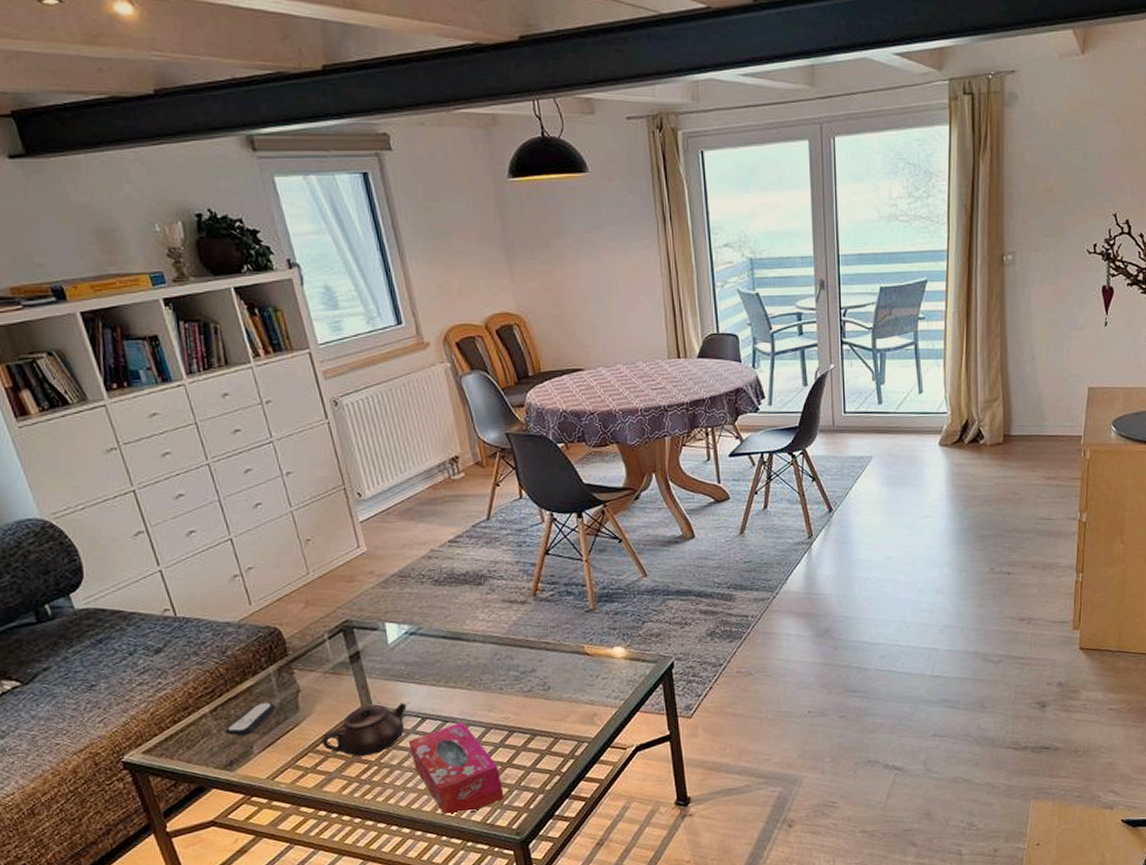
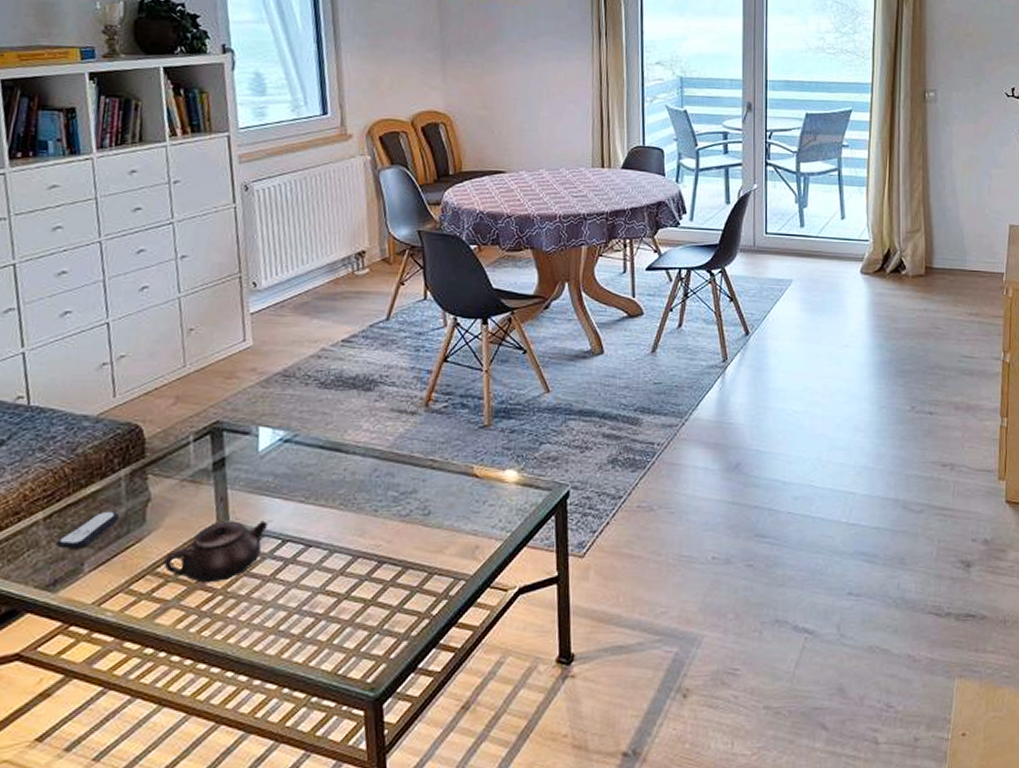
tissue box: present [408,721,504,815] -> none [262,547,363,661]

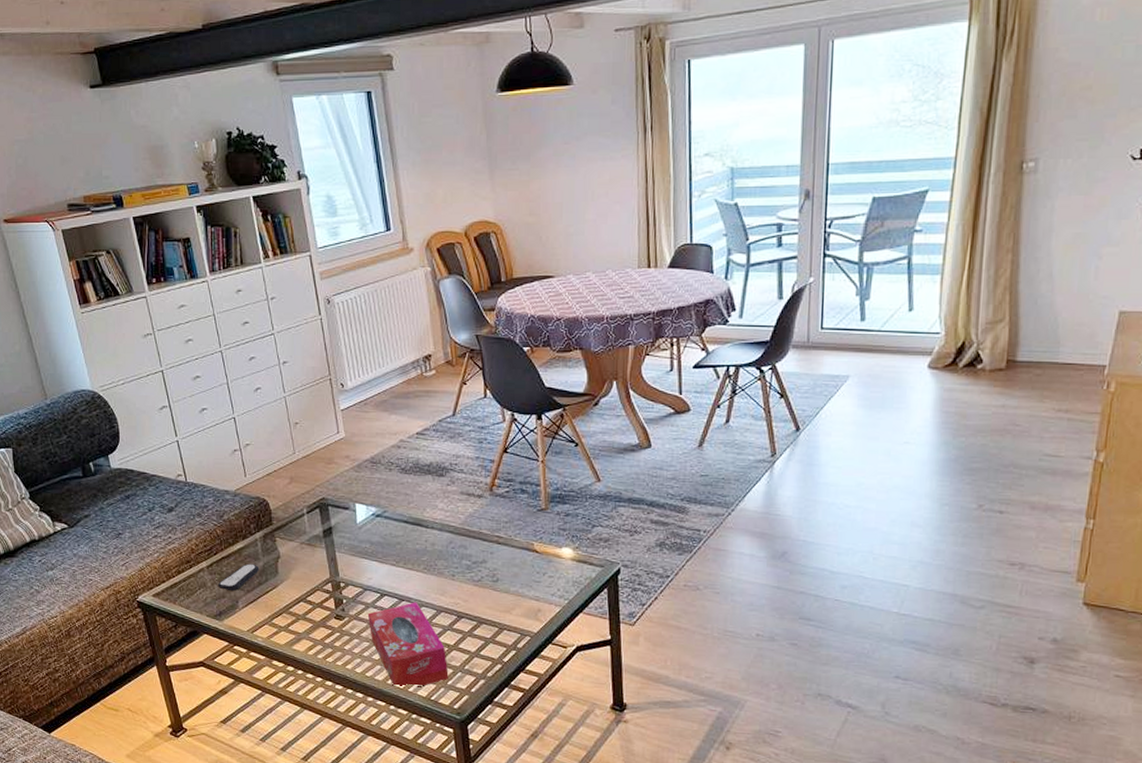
teapot: present [164,520,268,583] -> none [294,576,369,623]
tissue box: none [262,547,363,661] -> present [367,602,449,687]

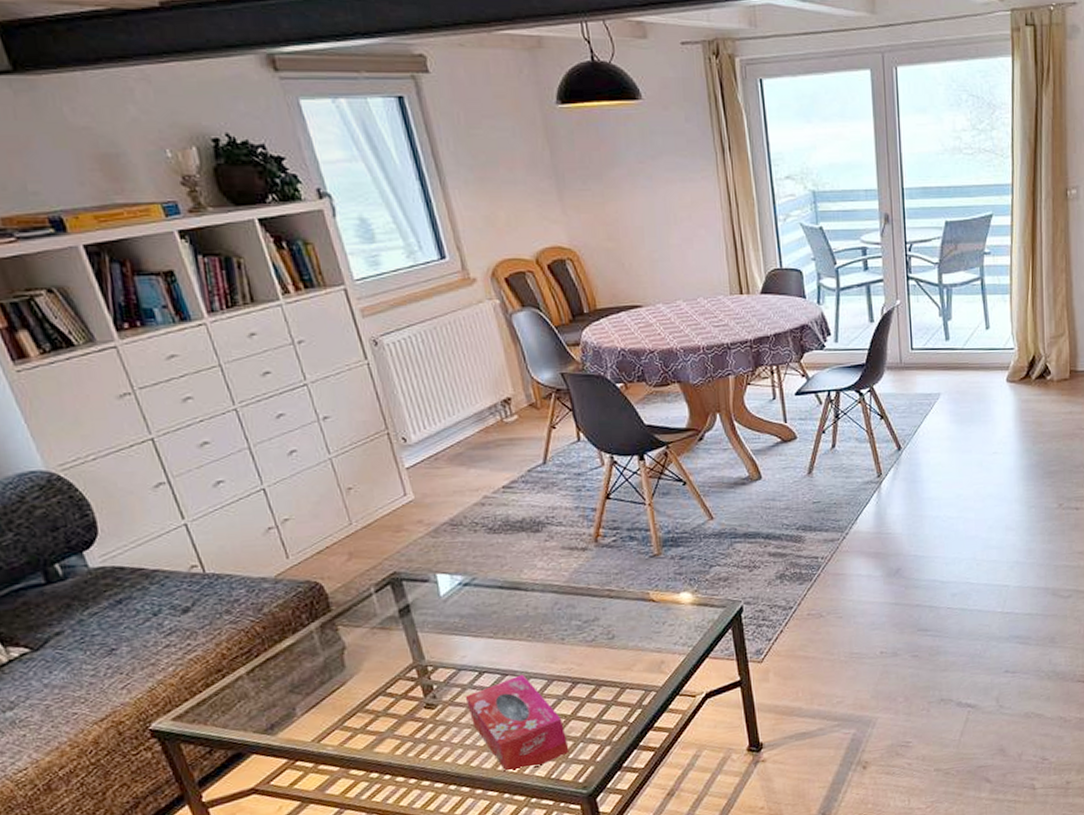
remote control: present [217,563,260,590] -> none [263,660,320,697]

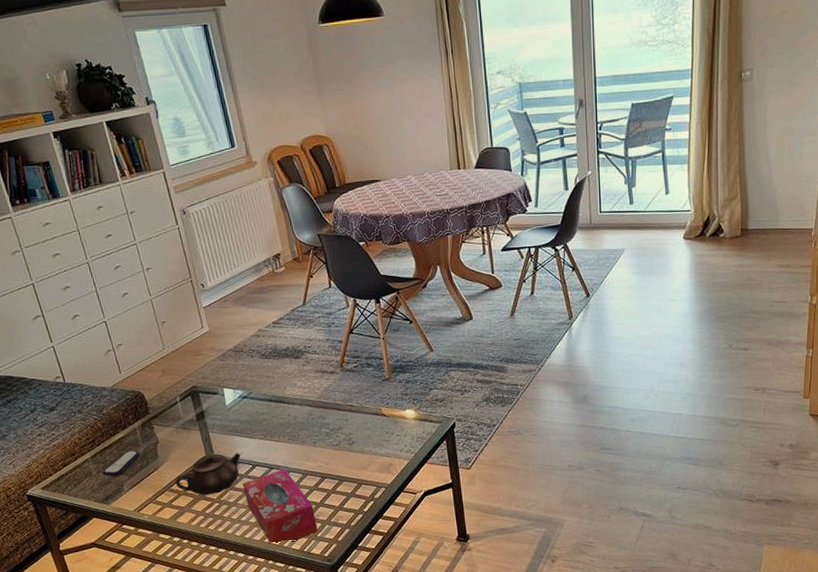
remote control: none [263,660,320,697] -> present [102,450,141,476]
teapot: none [370,656,463,715] -> present [175,452,241,495]

